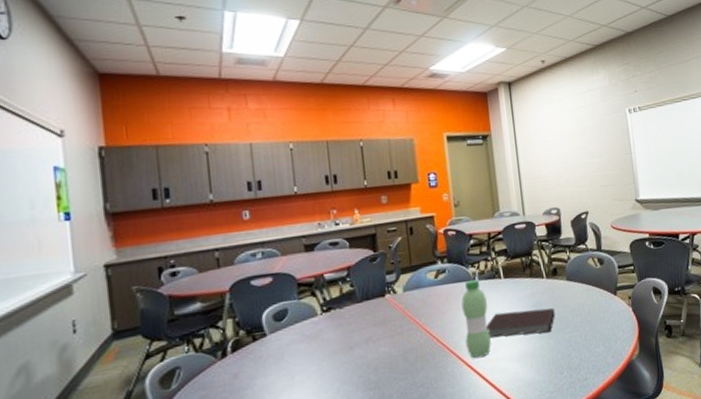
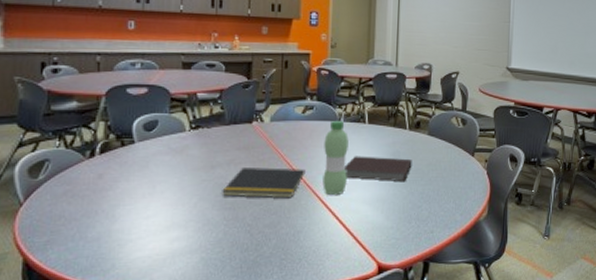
notepad: none [364,335,447,376] -> present [222,167,306,198]

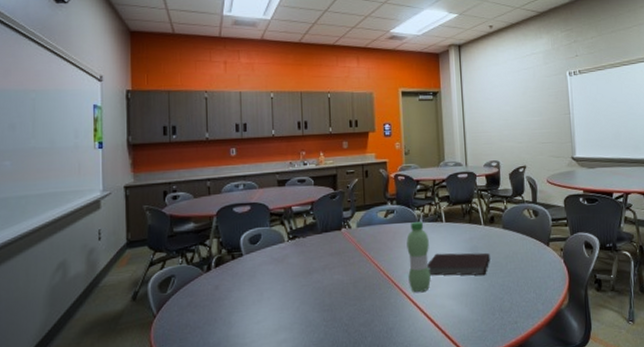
notepad: present [222,167,306,198] -> none [320,269,392,299]

